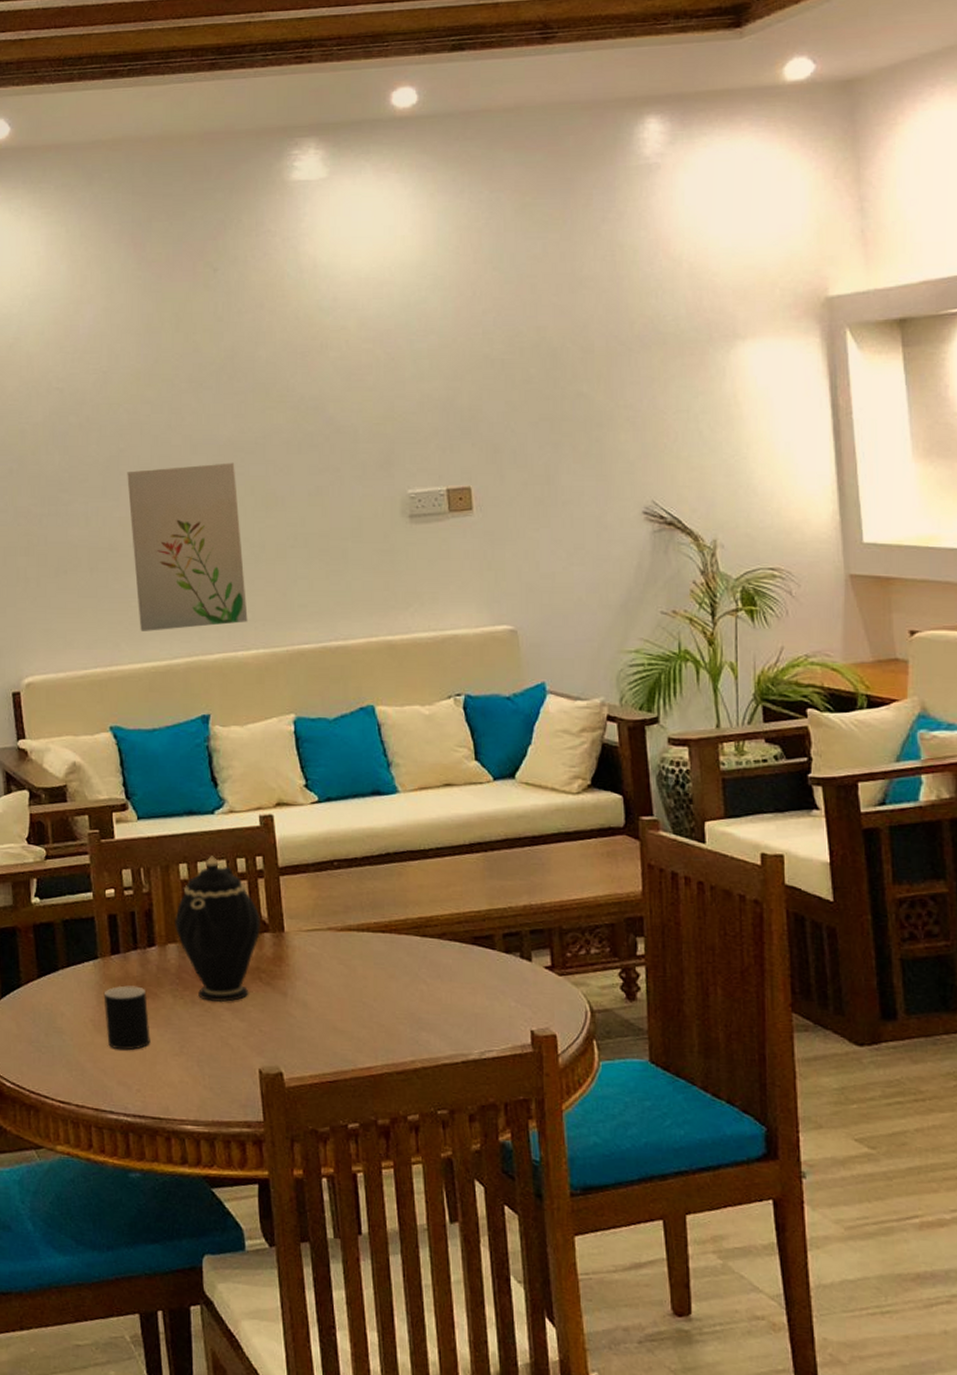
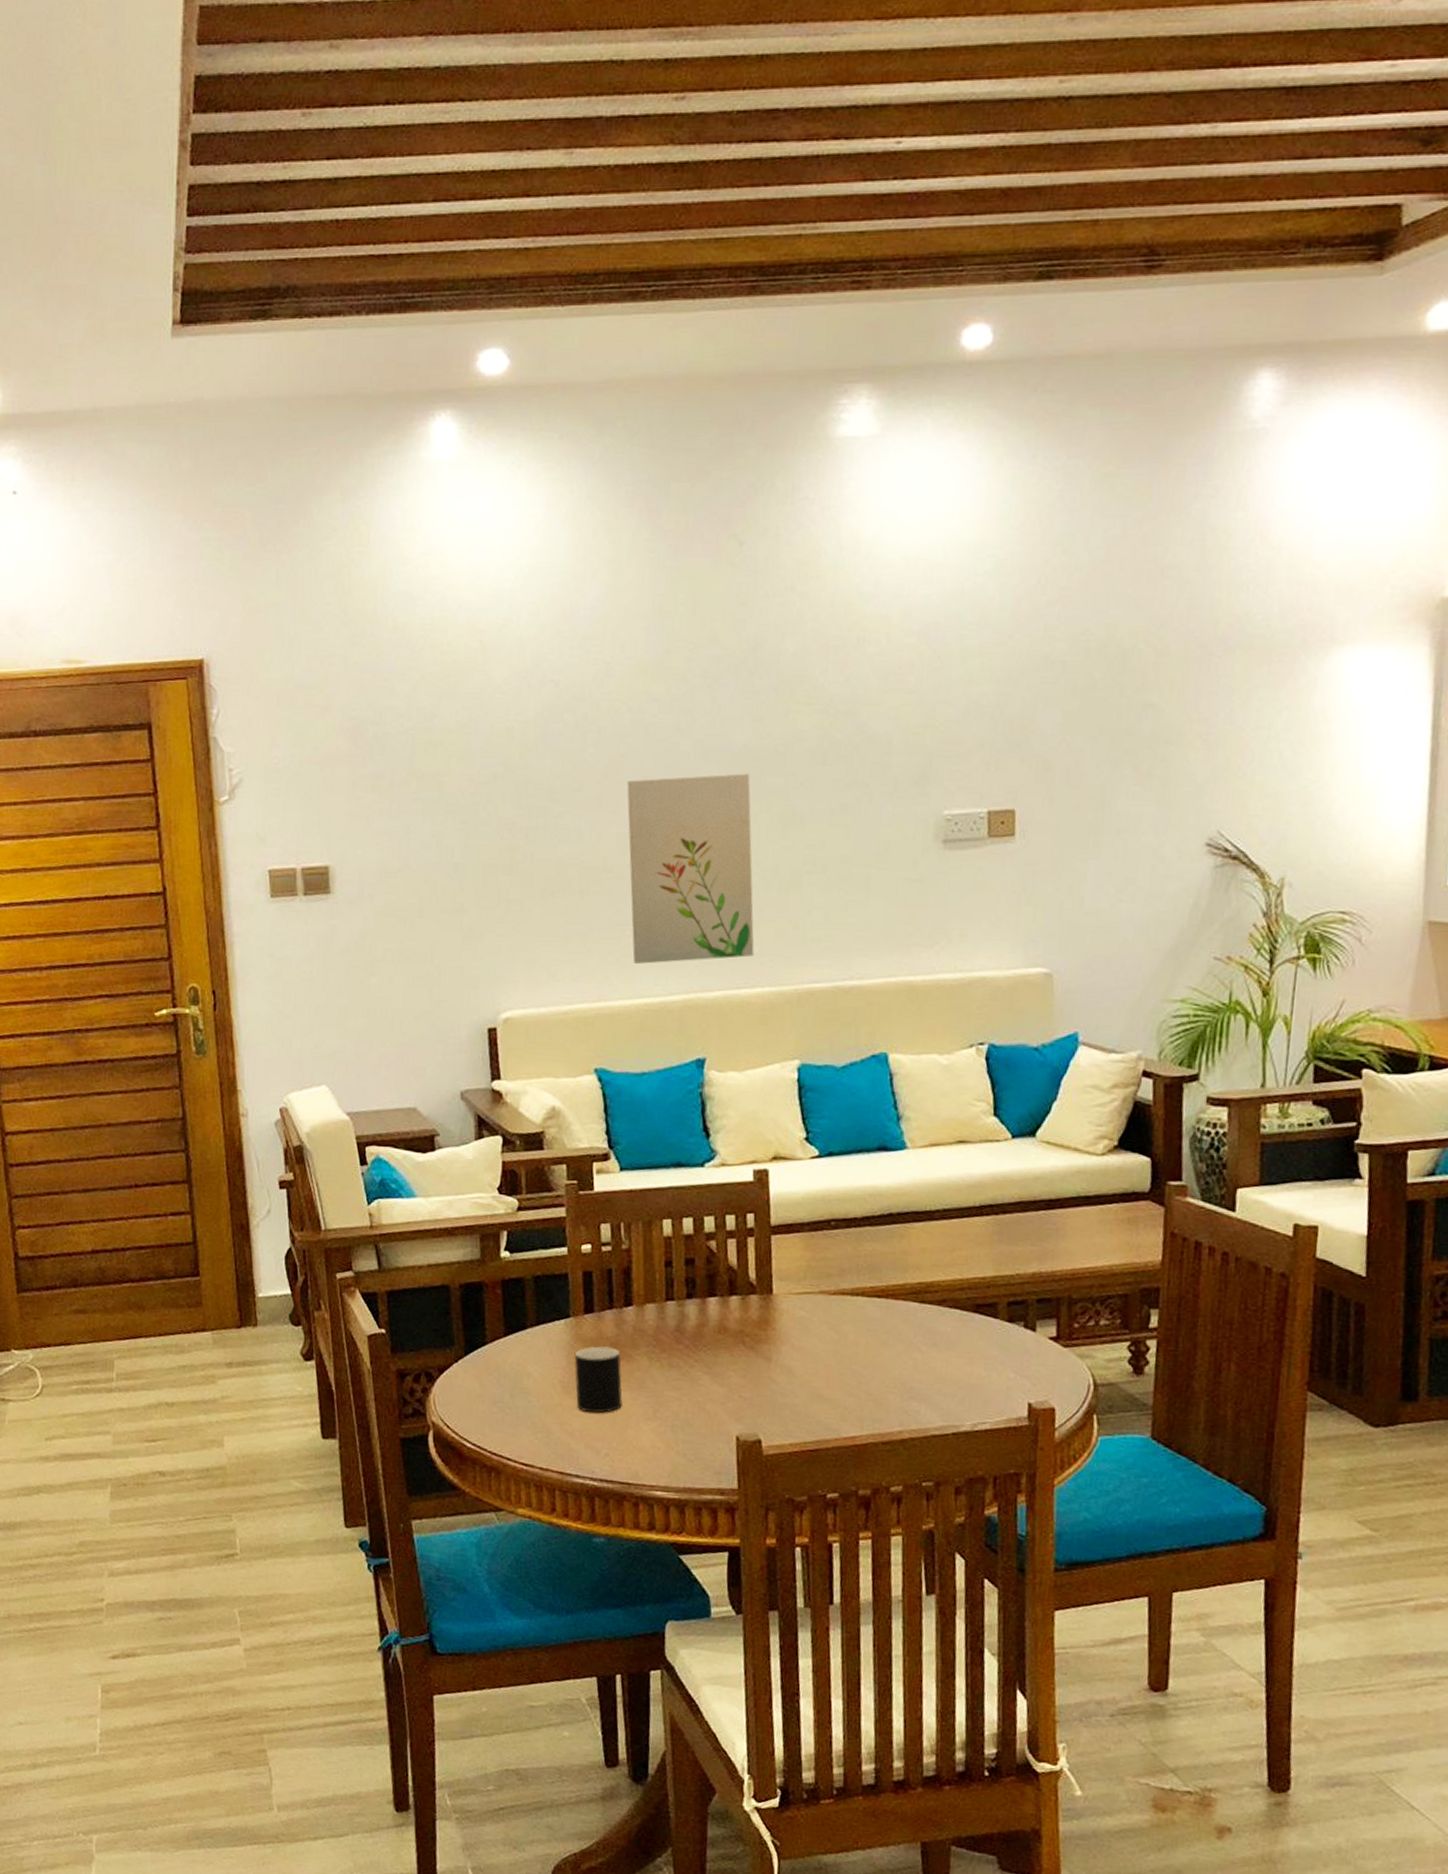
teapot: present [175,856,260,1003] -> none [655,1211,748,1367]

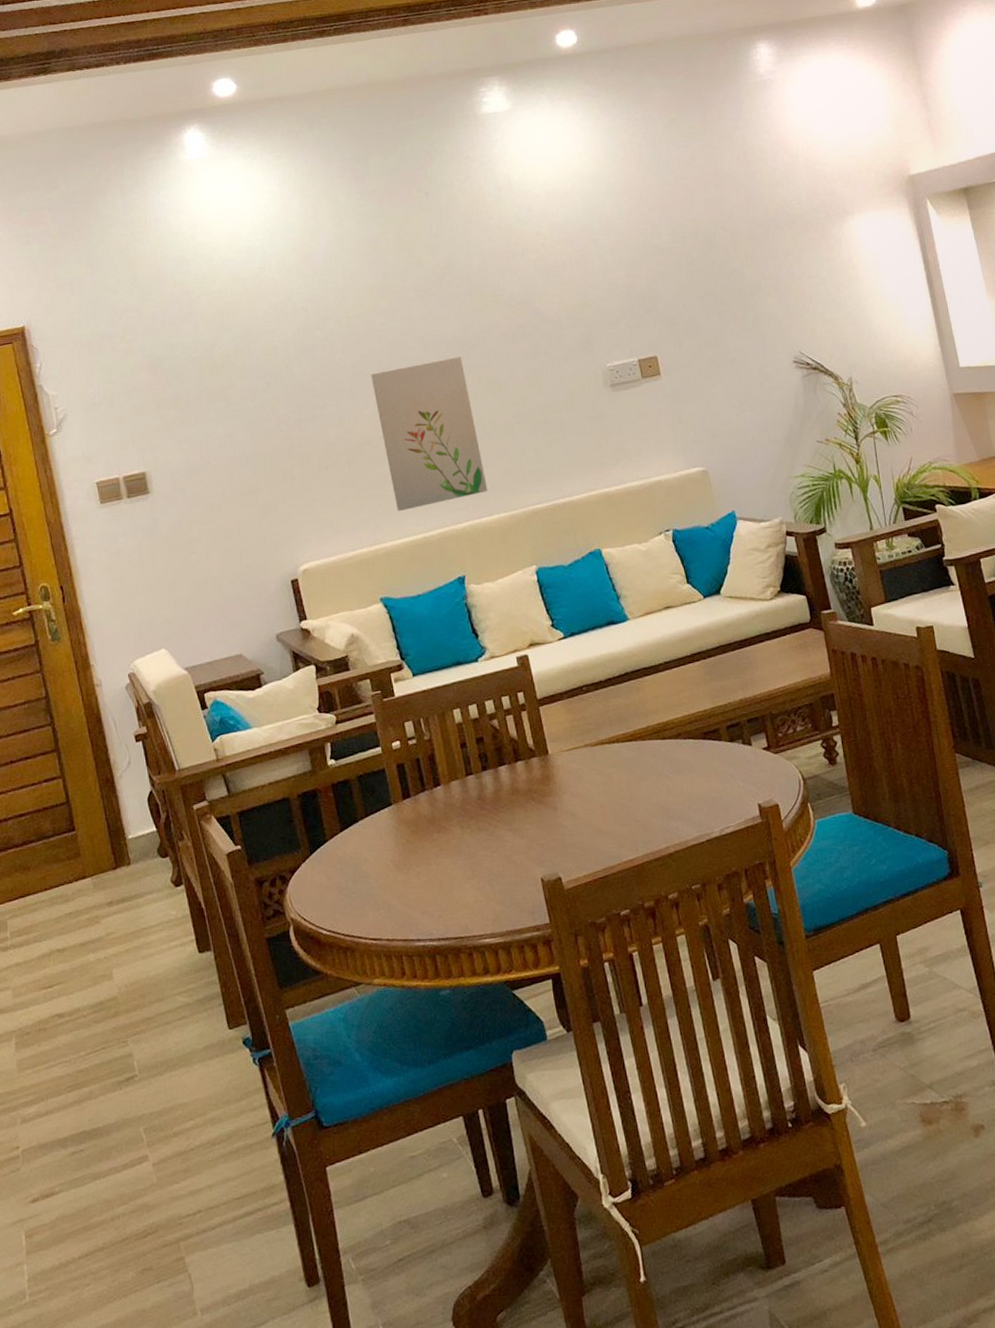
cup: present [574,1346,623,1414] -> none [400,823,446,883]

